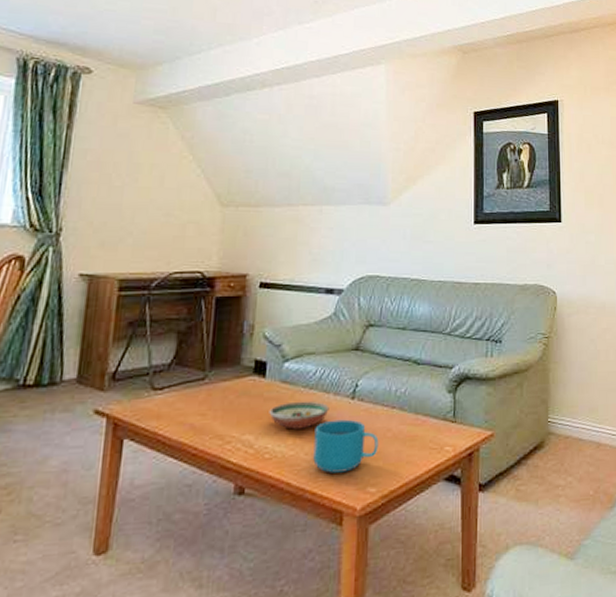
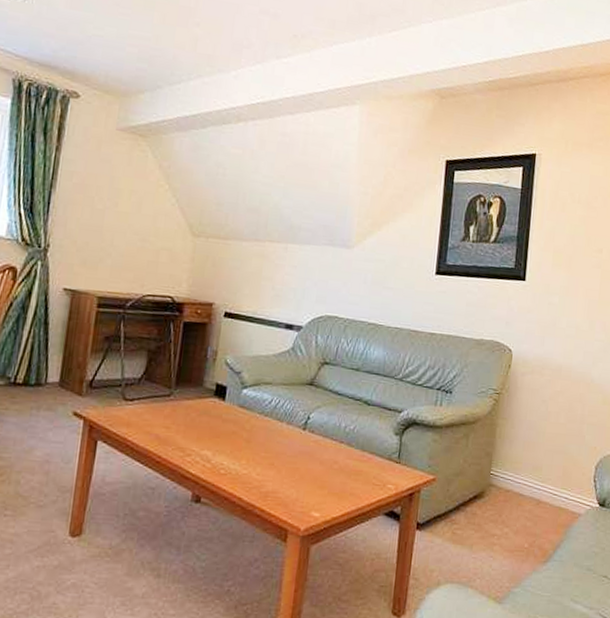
decorative bowl: present [269,401,330,430] -> none [226,425,282,452]
cup: present [313,419,379,473] -> none [264,446,326,495]

